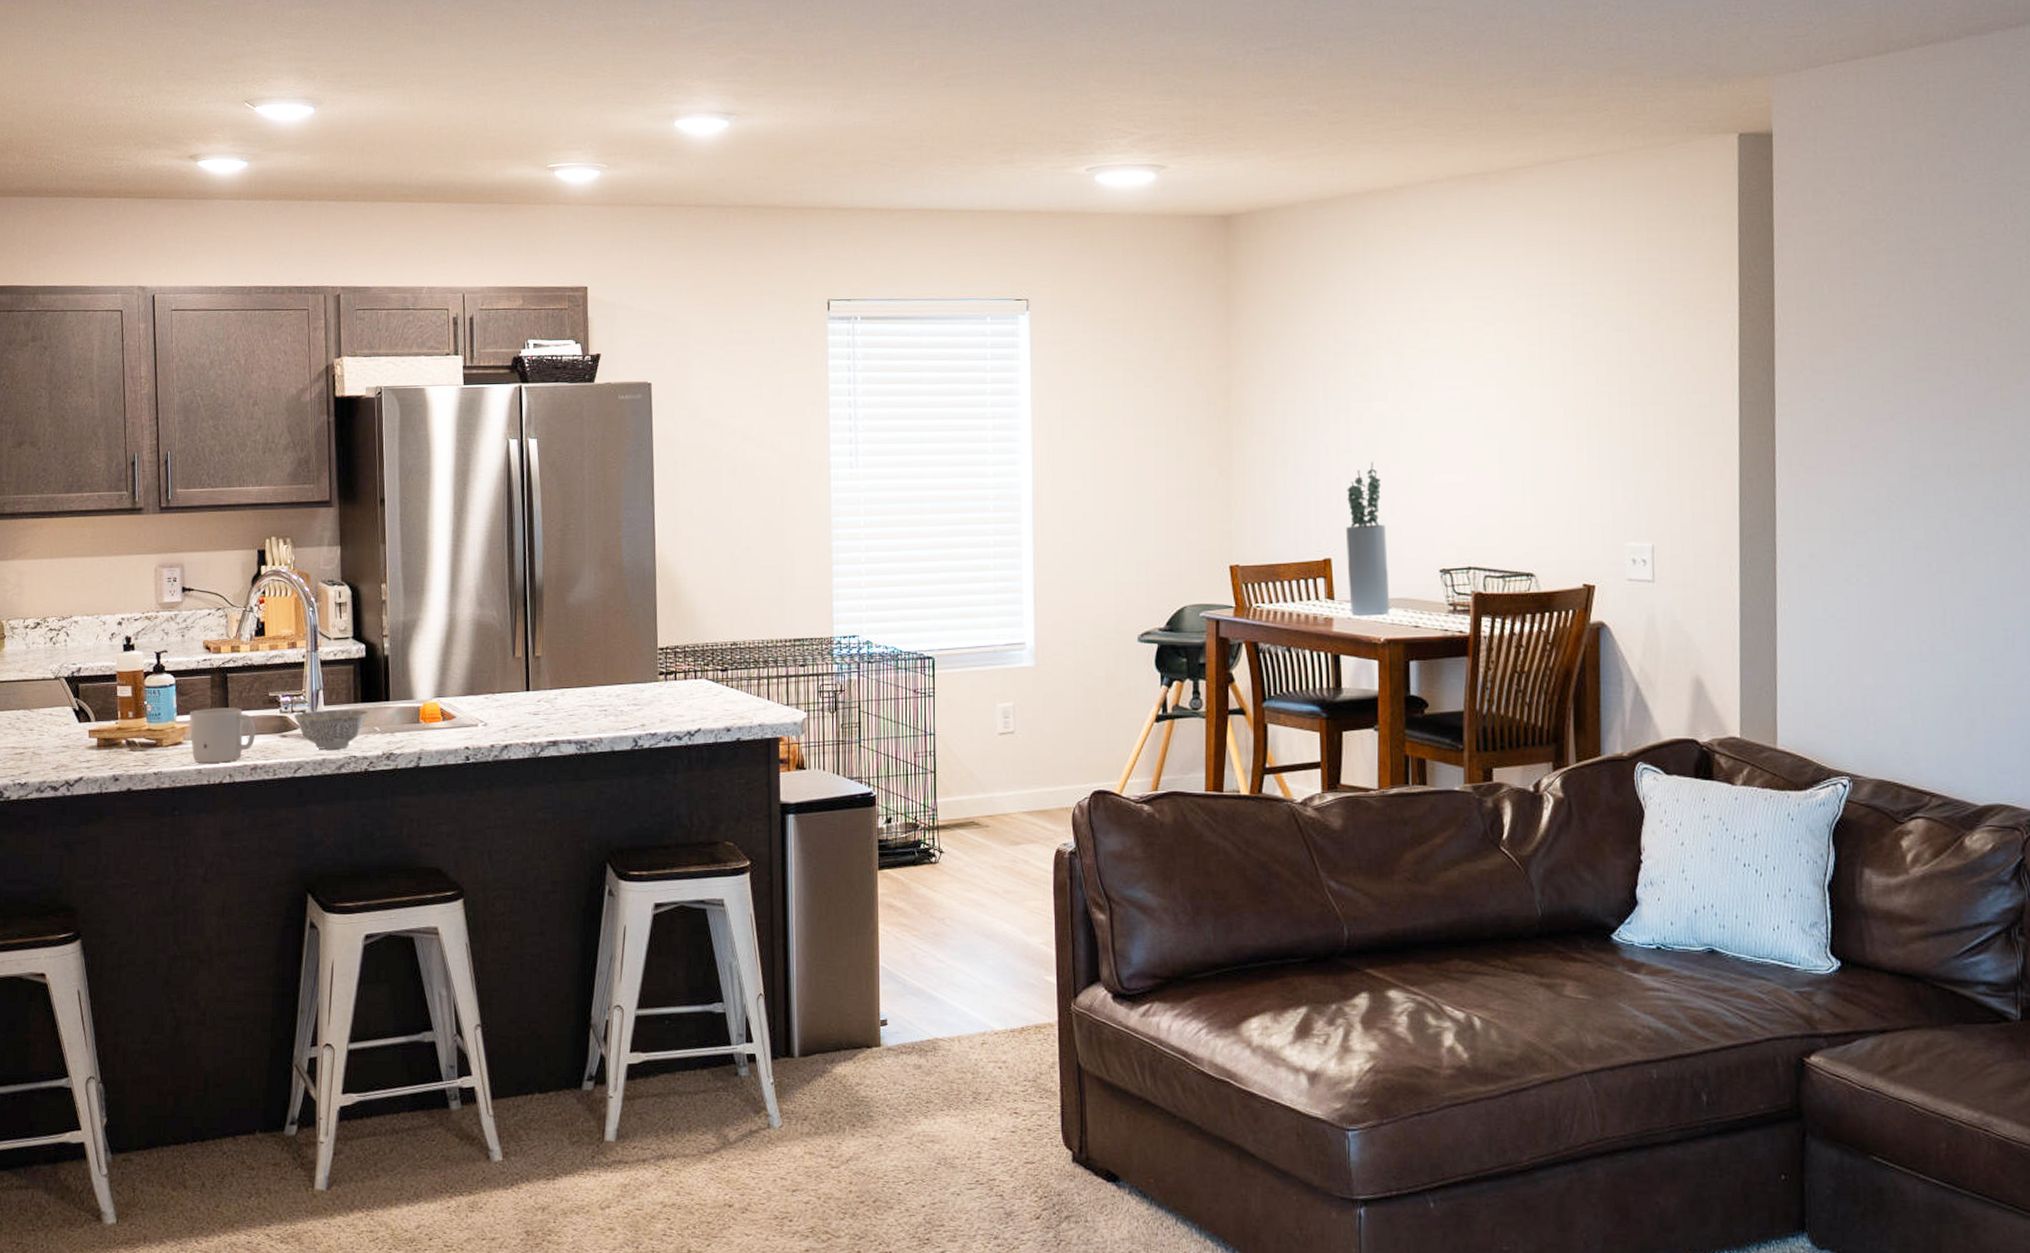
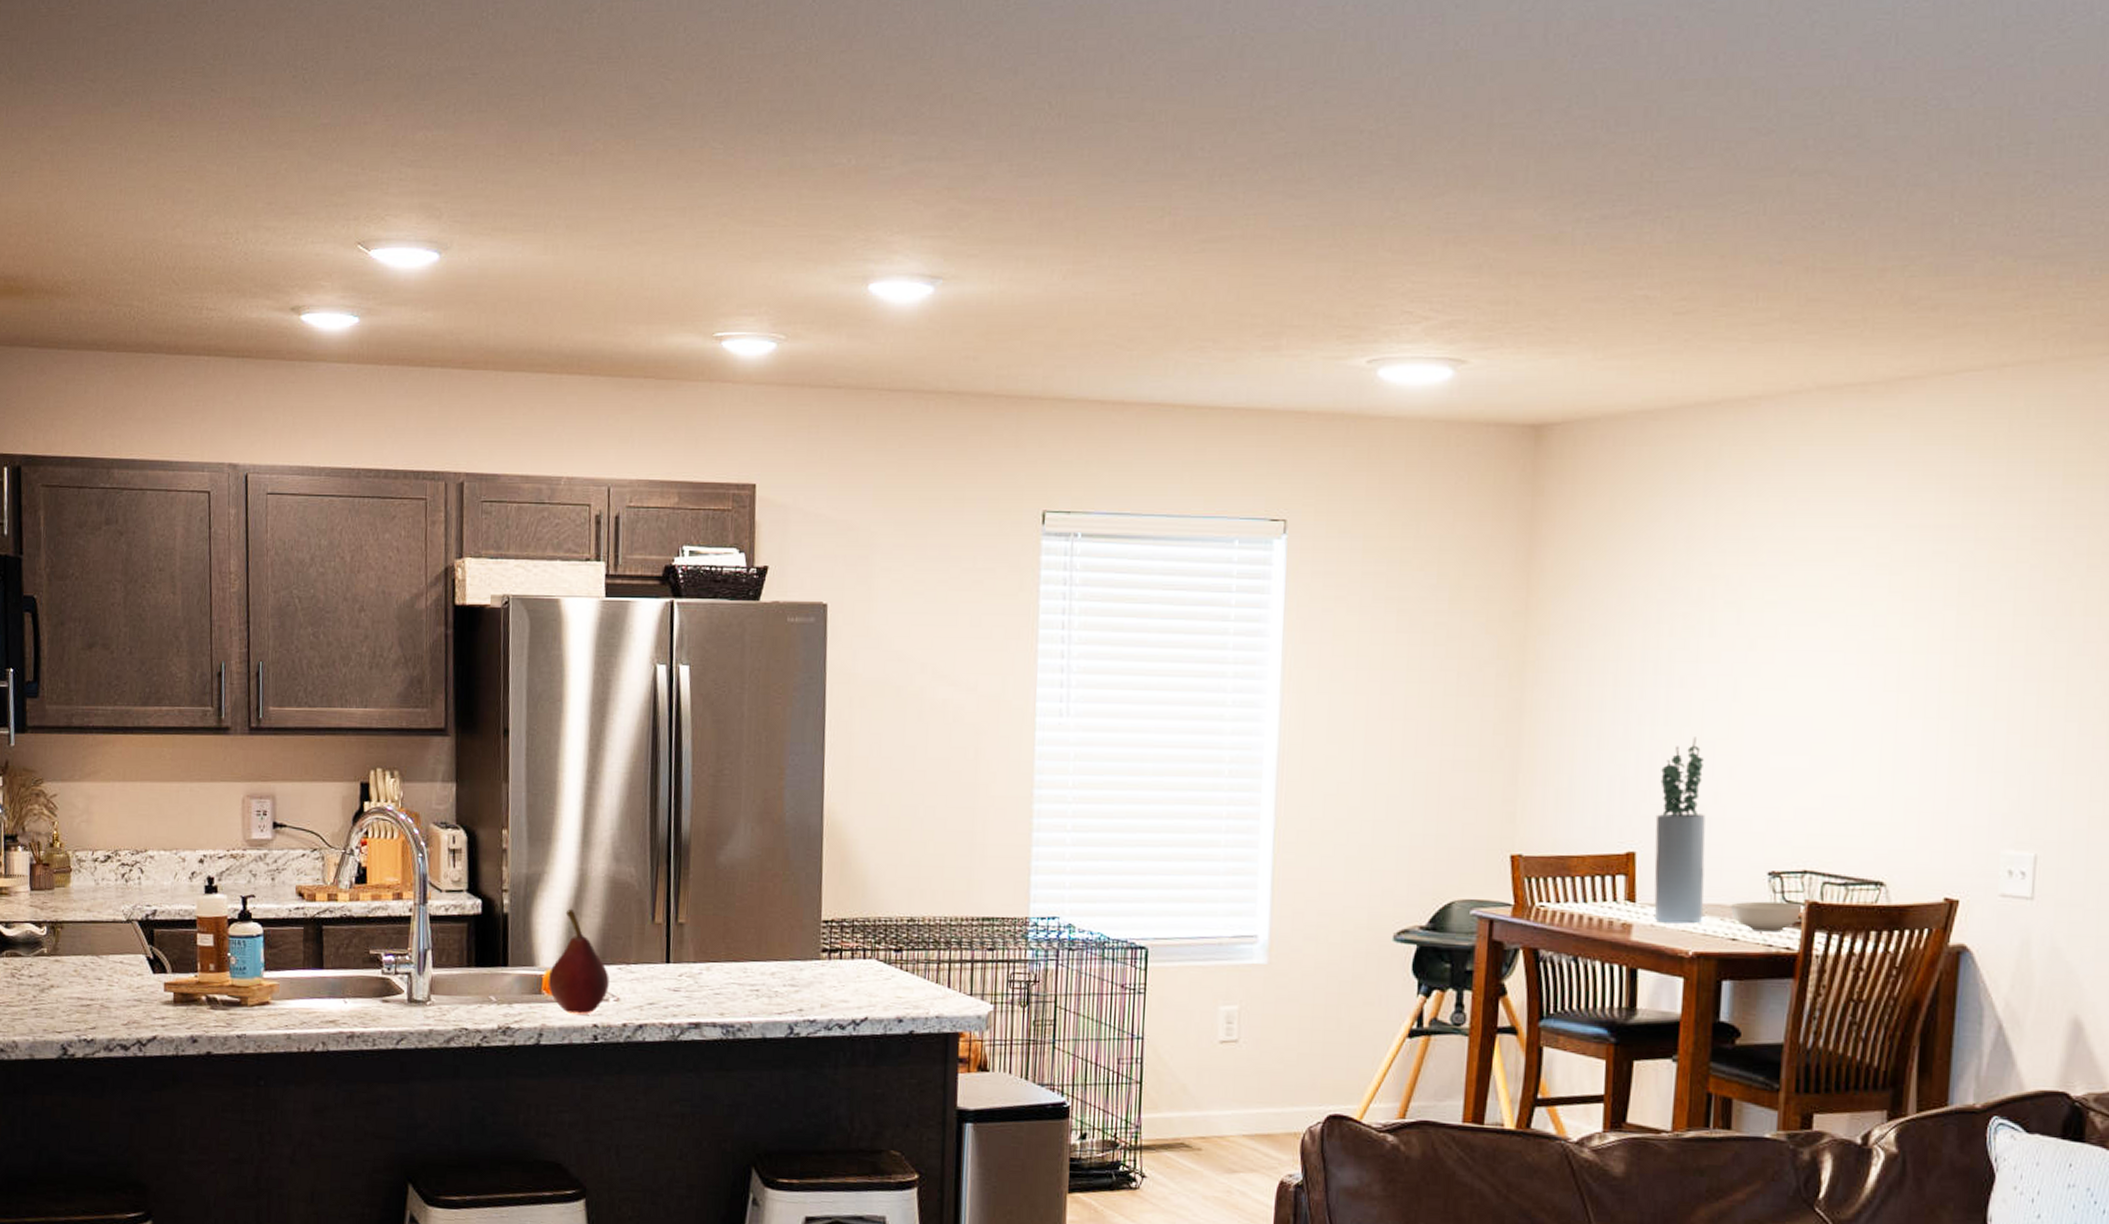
mug: present [189,708,255,763] -> none [278,964,353,1028]
bowl: present [293,709,369,750] -> none [397,973,483,1020]
fruit: none [424,648,478,739] -> present [548,908,609,1014]
bowl: none [1411,593,1473,619] -> present [1729,901,1806,932]

